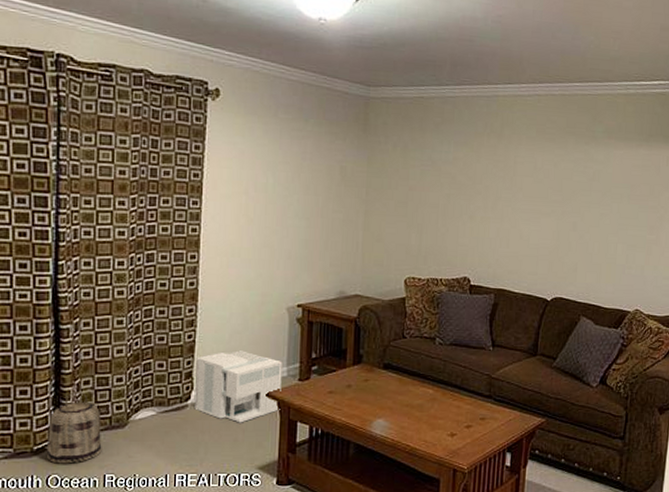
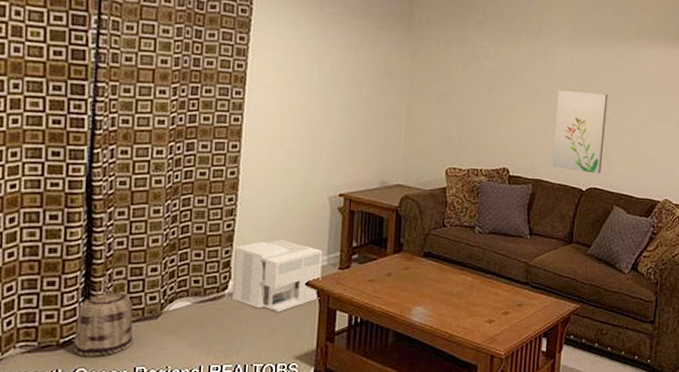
wall art: none [515,195,574,283] -> present [552,90,608,174]

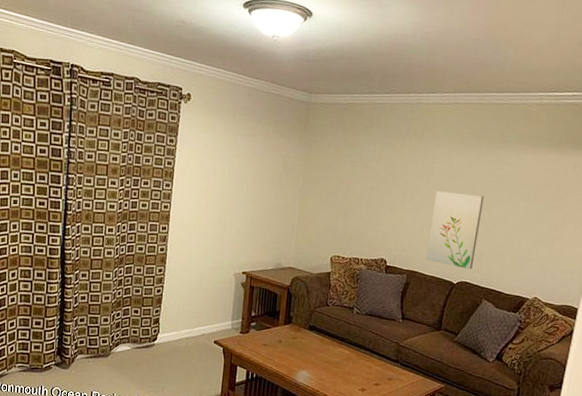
basket: present [73,282,134,357] -> none [51,326,91,381]
architectural model: present [231,239,323,313] -> none [159,305,228,363]

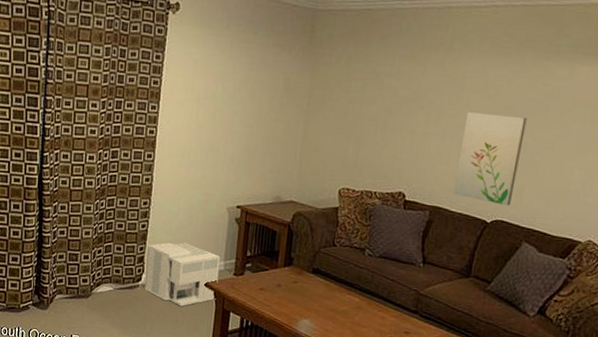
architectural model: none [159,305,228,363] -> present [144,242,221,307]

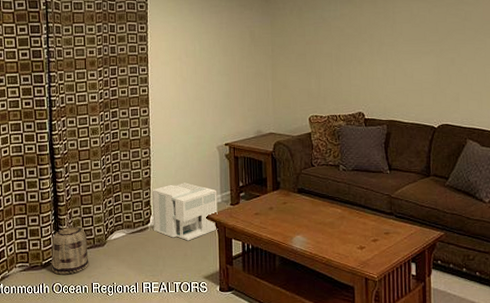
basket: none [29,263,71,323] -> present [51,219,89,275]
wall art: present [453,112,527,206] -> none [402,37,451,112]

